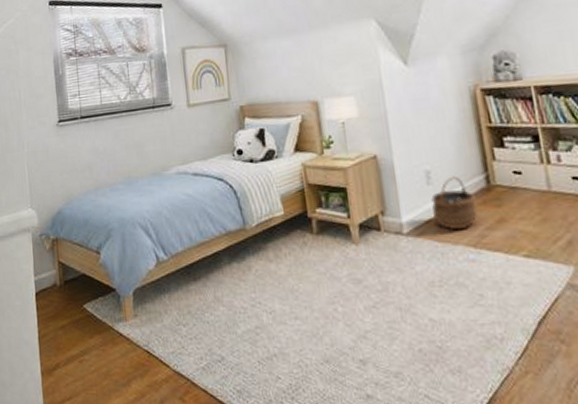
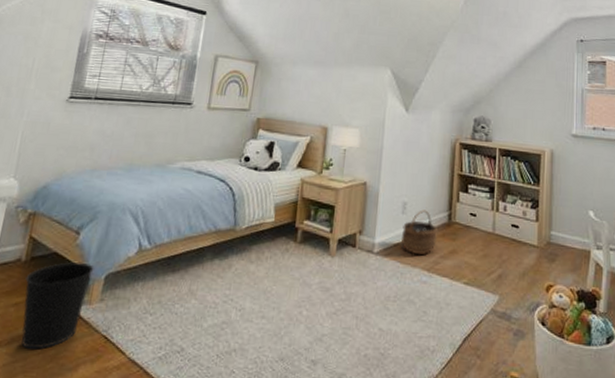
wastebasket: none [64,281,121,368] -> present [21,262,94,350]

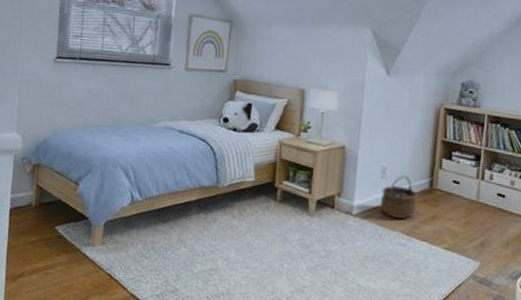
wastebasket: present [21,262,94,350] -> none [37,209,94,281]

